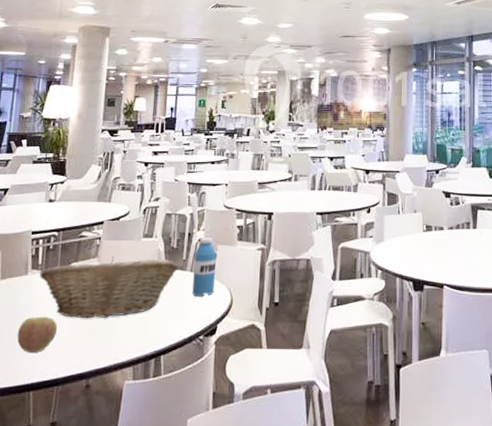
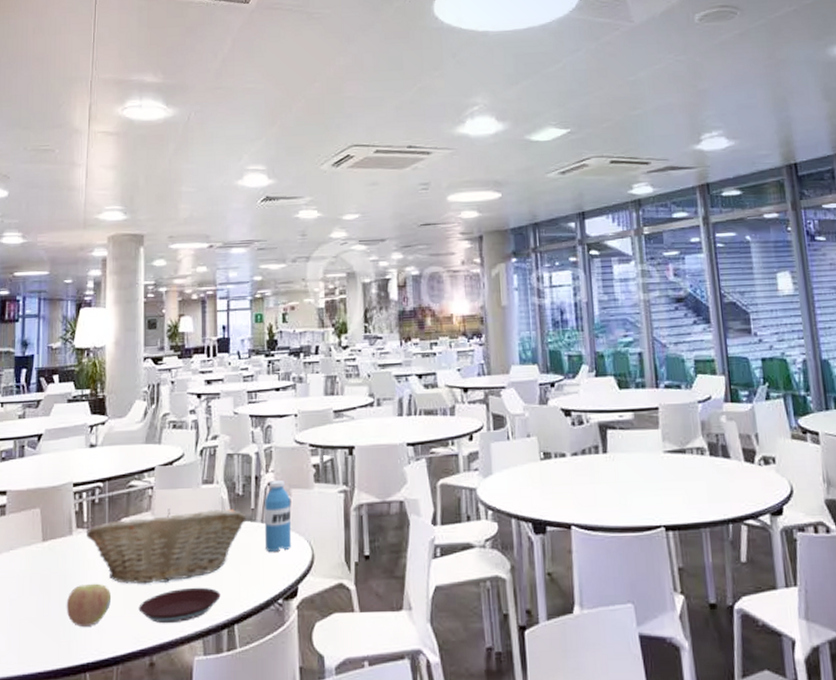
plate: none [80,323,151,353] -> present [138,587,221,624]

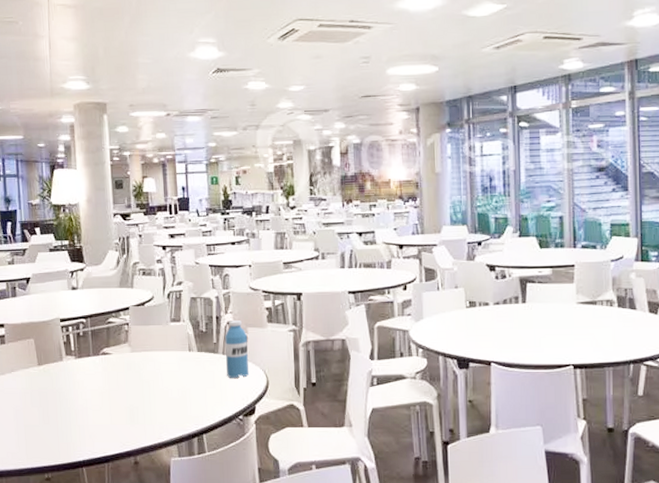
apple: present [66,583,111,627] -> none [62,399,99,433]
fruit basket: present [86,509,247,584] -> none [75,341,210,401]
plate: present [138,587,221,624] -> none [122,404,191,432]

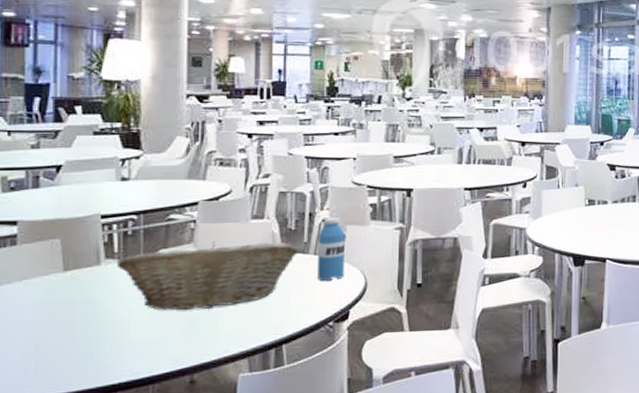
fruit basket: none [75,341,210,401] -> present [117,241,299,311]

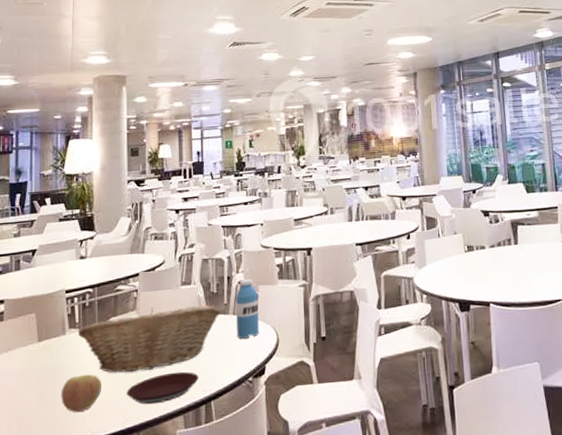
apple: none [93,310,146,351] -> present [61,374,101,412]
plate: none [178,312,269,346] -> present [126,371,199,405]

